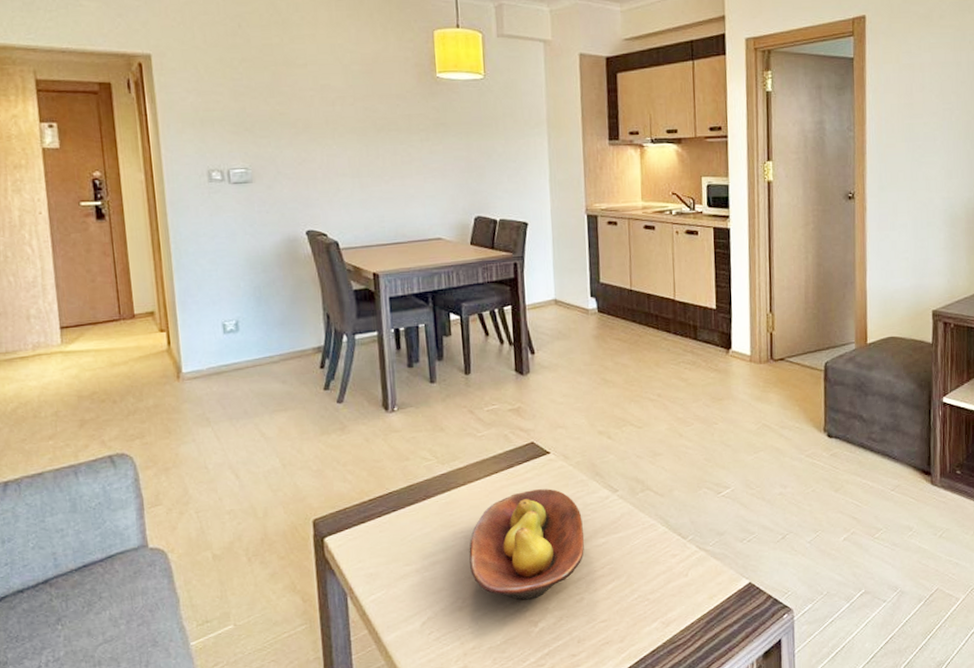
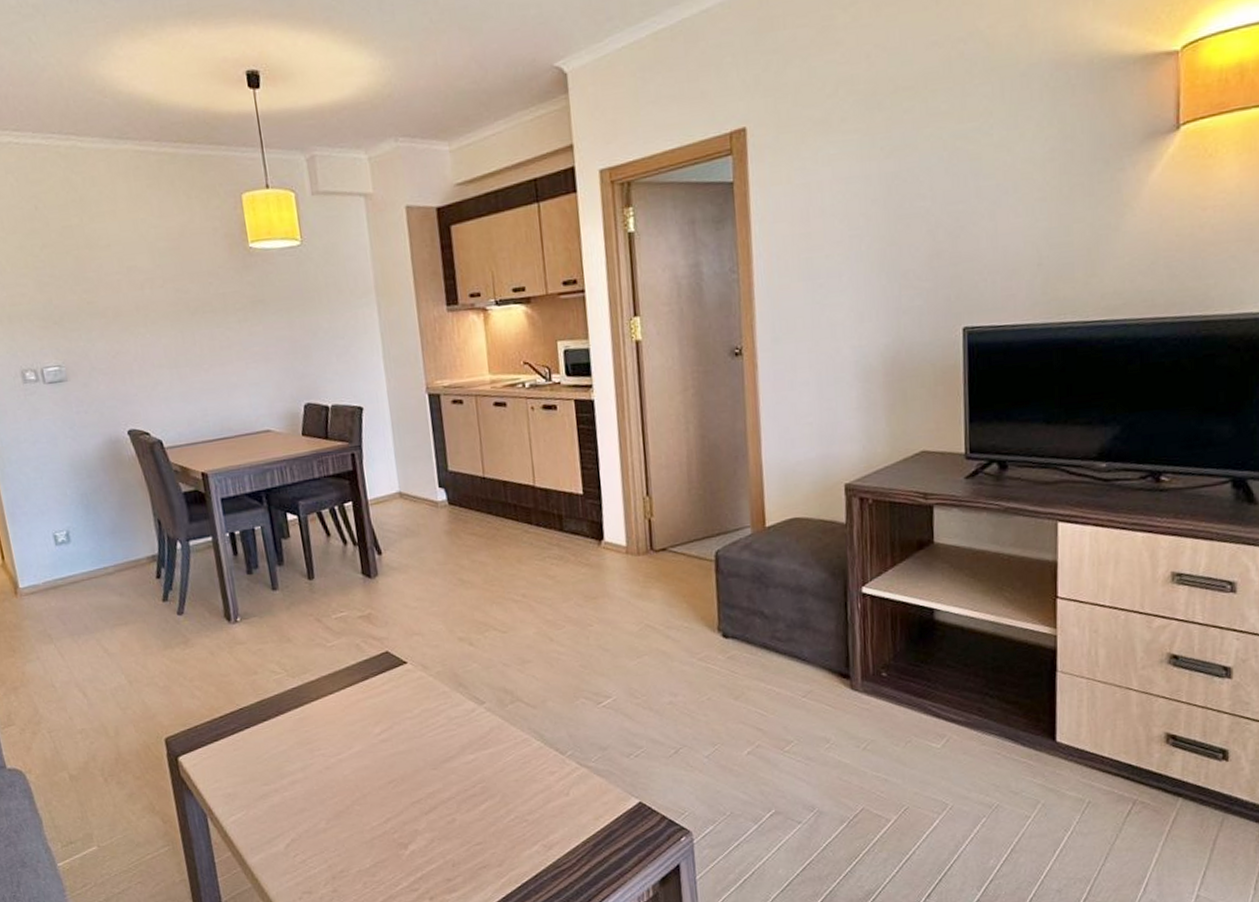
fruit bowl: present [469,488,585,600] -> none [328,701,453,822]

